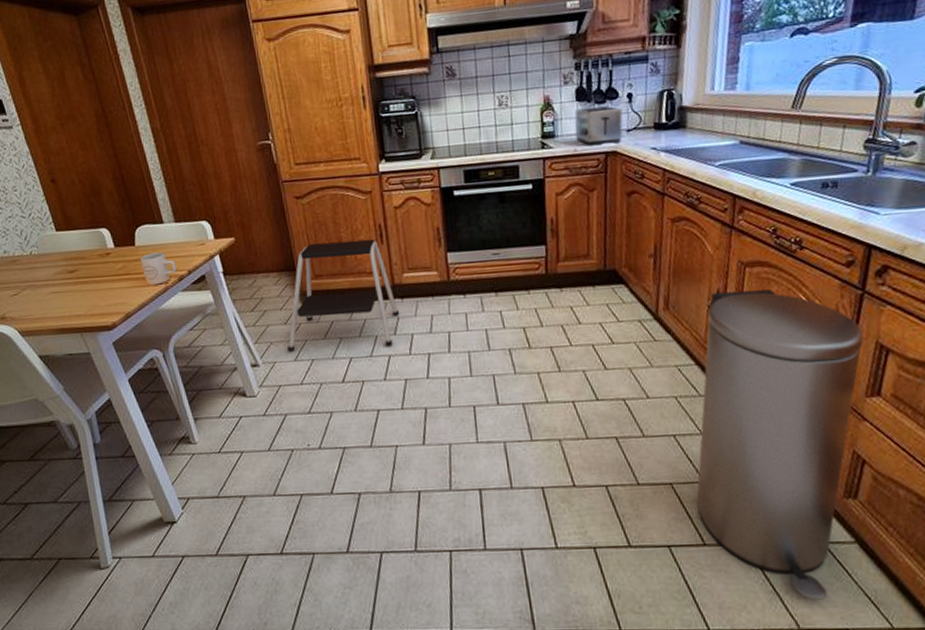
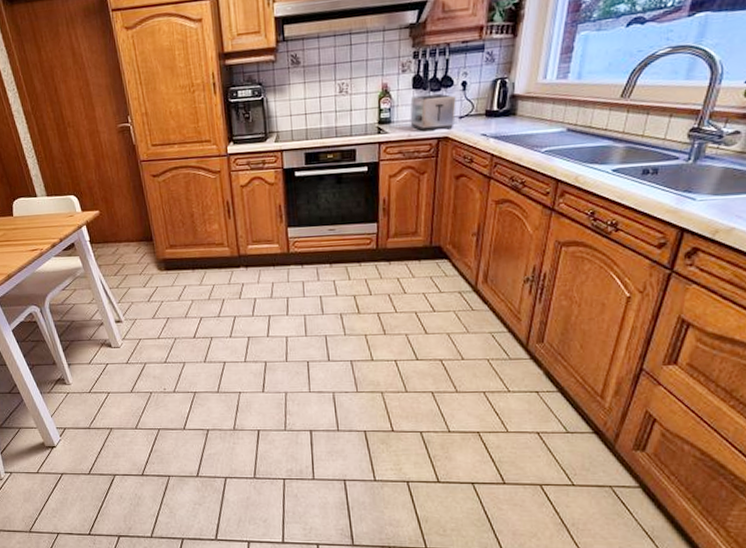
mug: present [140,252,177,286] -> none [18,222,50,251]
step stool: present [287,238,400,352] -> none [146,214,244,311]
pedal bin: present [696,288,864,600] -> none [500,266,667,532]

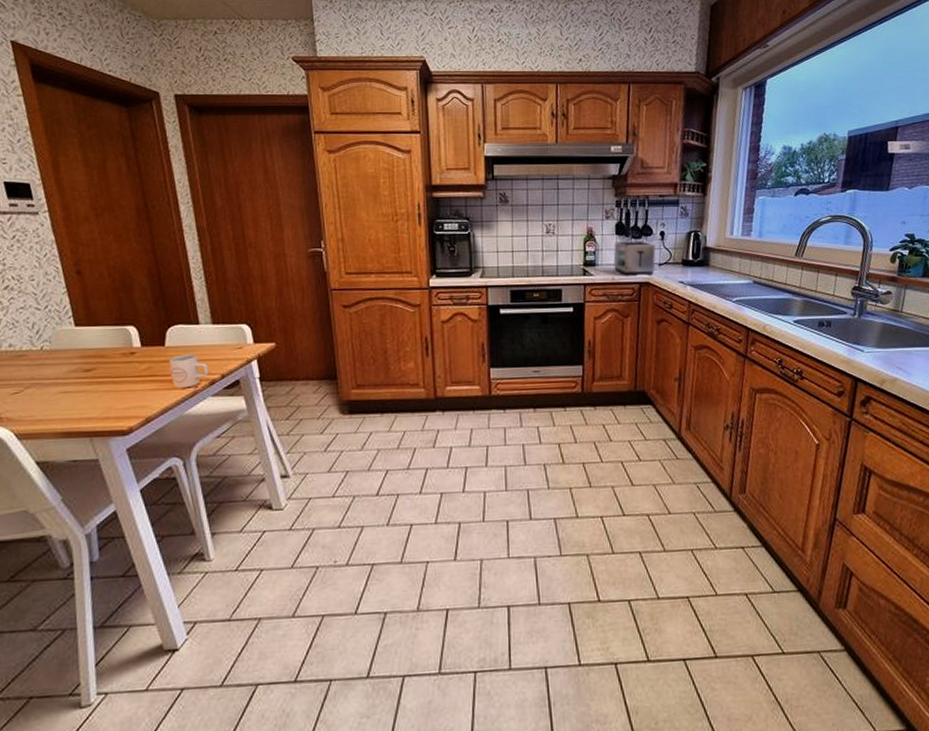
mug: none [18,222,50,251] -> present [168,354,209,389]

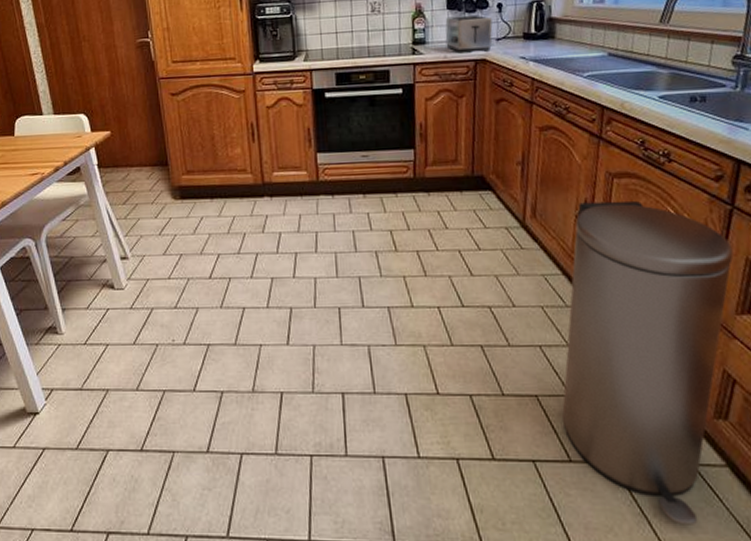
mug: present [168,354,209,389] -> none [18,143,53,175]
pedal bin: none [710,413,852,708] -> present [562,200,734,525]

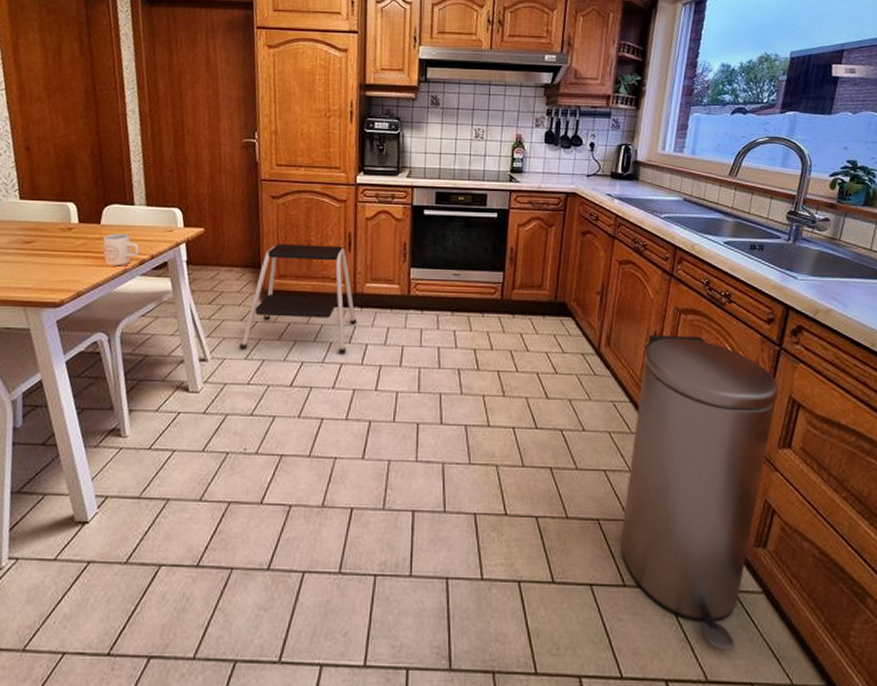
mug: none [18,143,53,175] -> present [102,233,140,266]
step stool: none [157,137,269,246] -> present [239,244,357,355]
toaster: present [445,15,493,53] -> none [541,150,584,186]

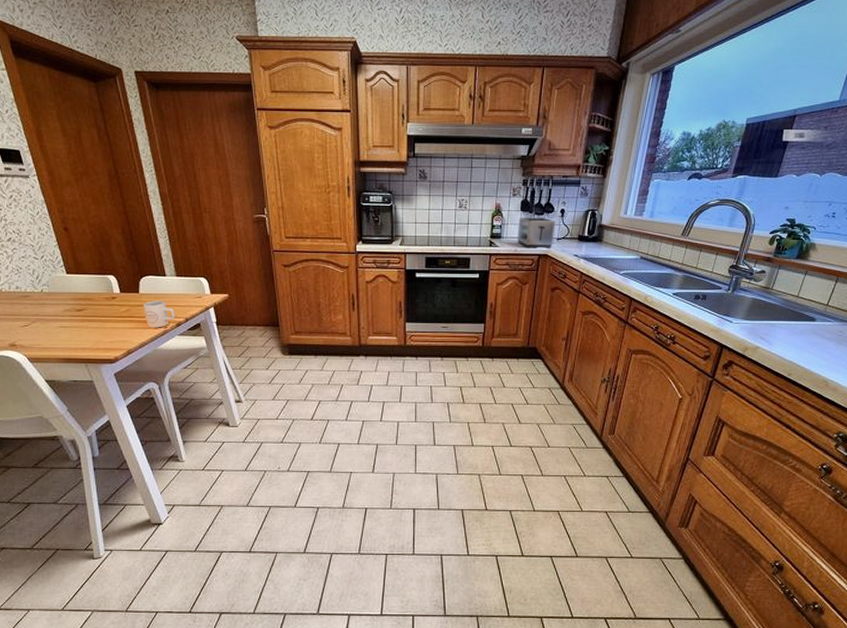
step stool: present [239,244,357,355] -> none [267,306,363,394]
toaster: none [541,150,584,186] -> present [517,217,555,248]
pedal bin: present [620,334,779,651] -> none [575,371,708,598]

